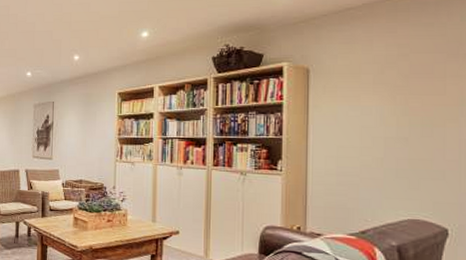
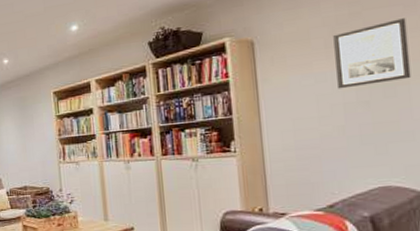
wall art: none [381,65,448,124] -> present [333,18,412,89]

